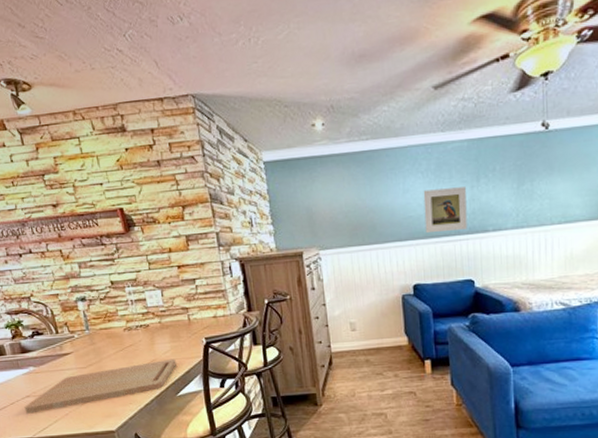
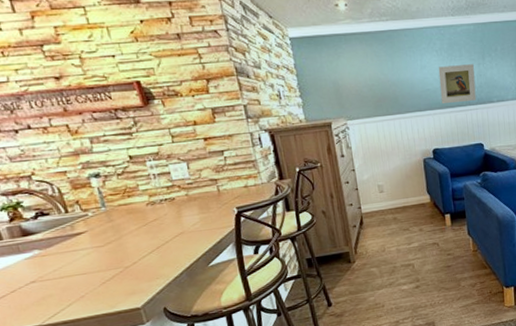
cutting board: present [24,358,176,414] -> none [29,230,207,301]

